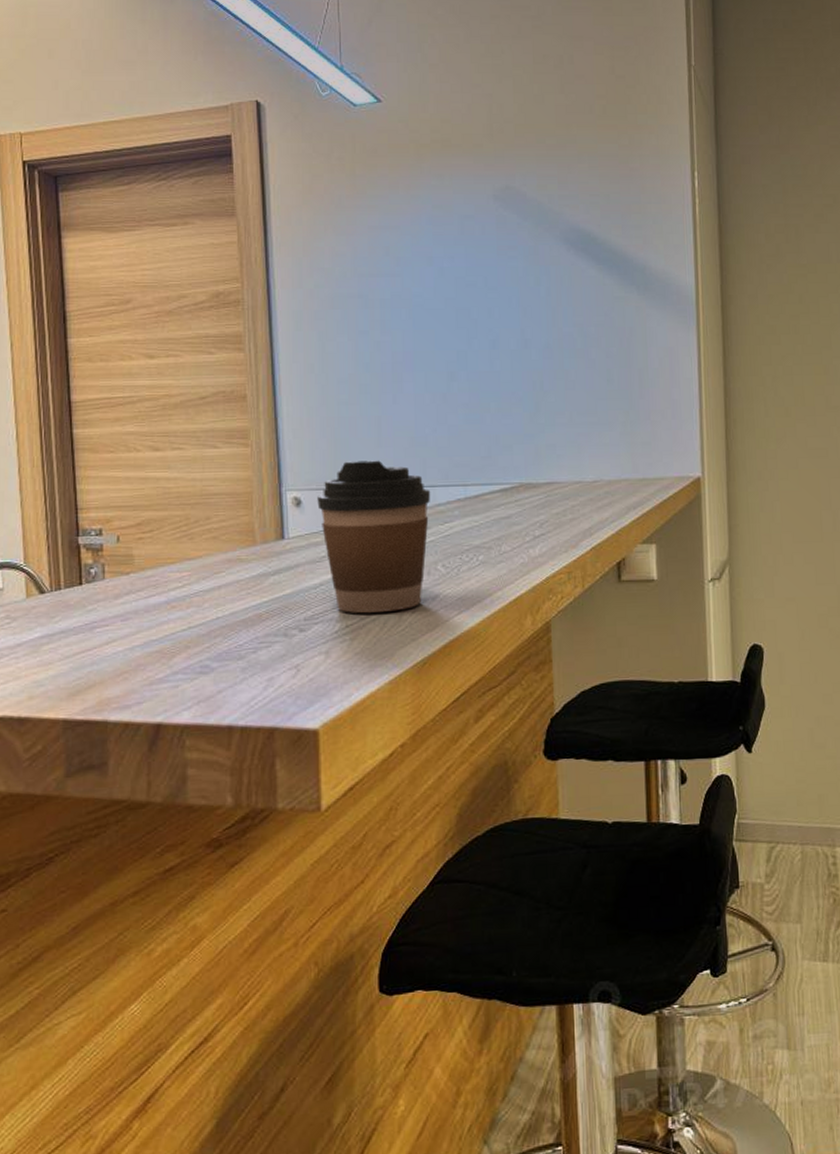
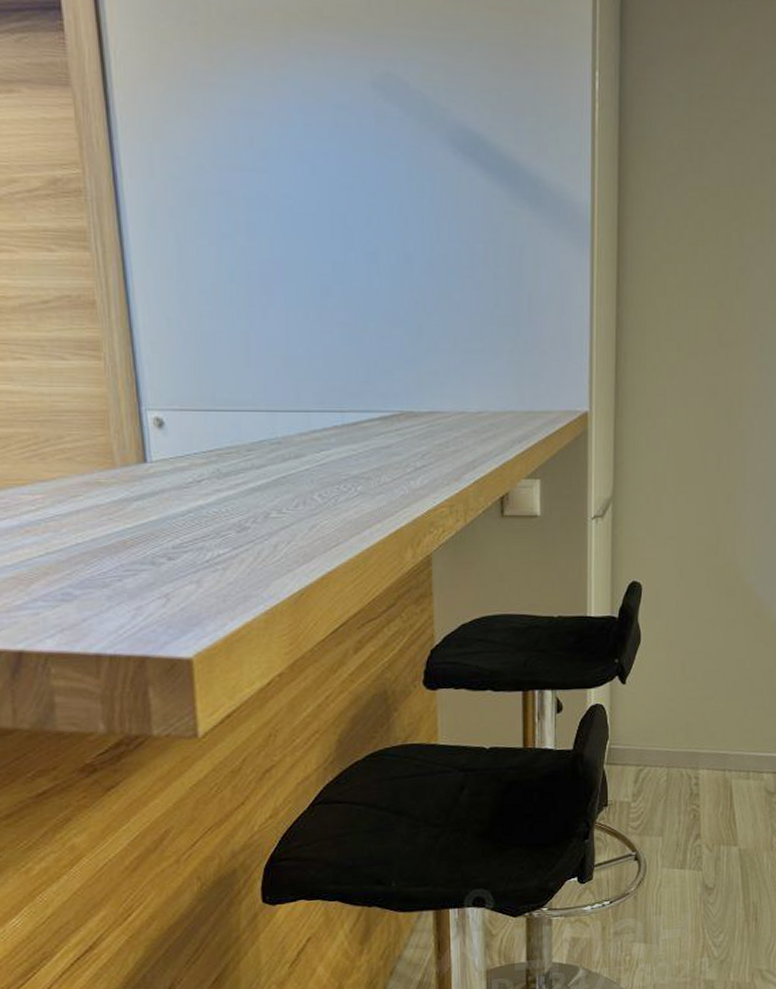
coffee cup: present [317,460,431,614] -> none [181,380,306,543]

